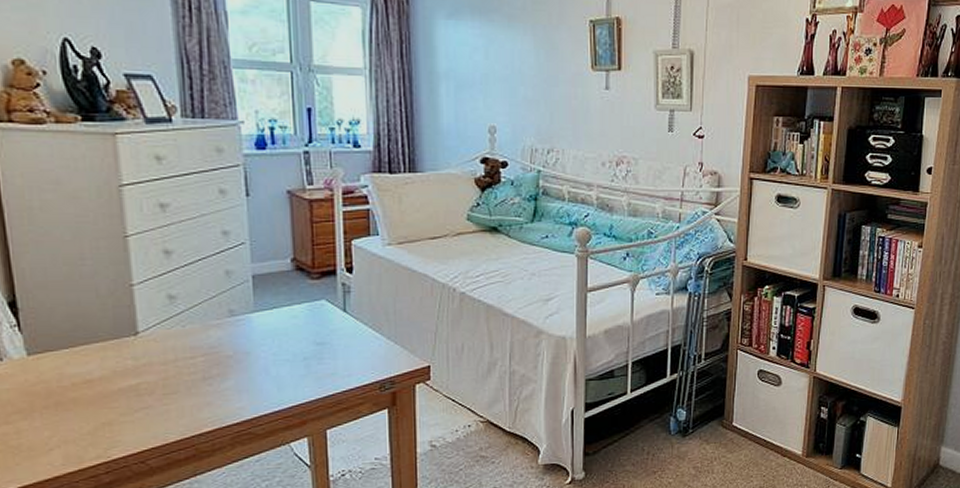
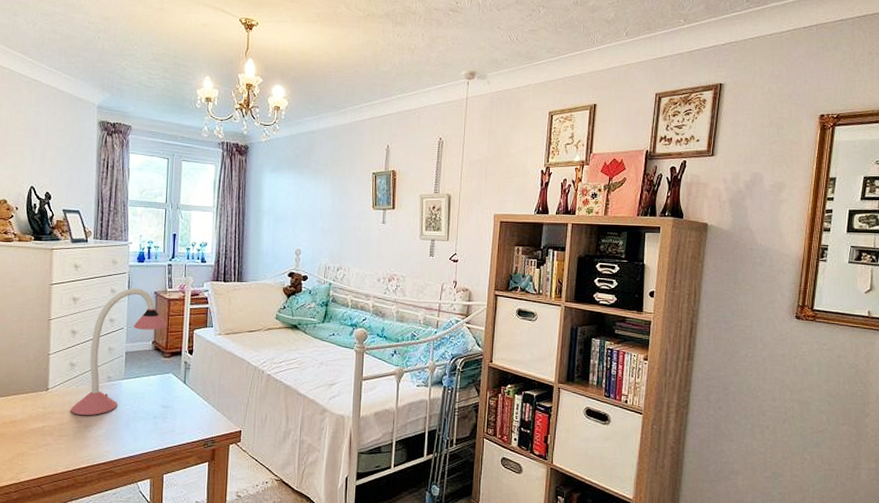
desk lamp: none [177,185,312,364] -> present [70,287,168,415]

